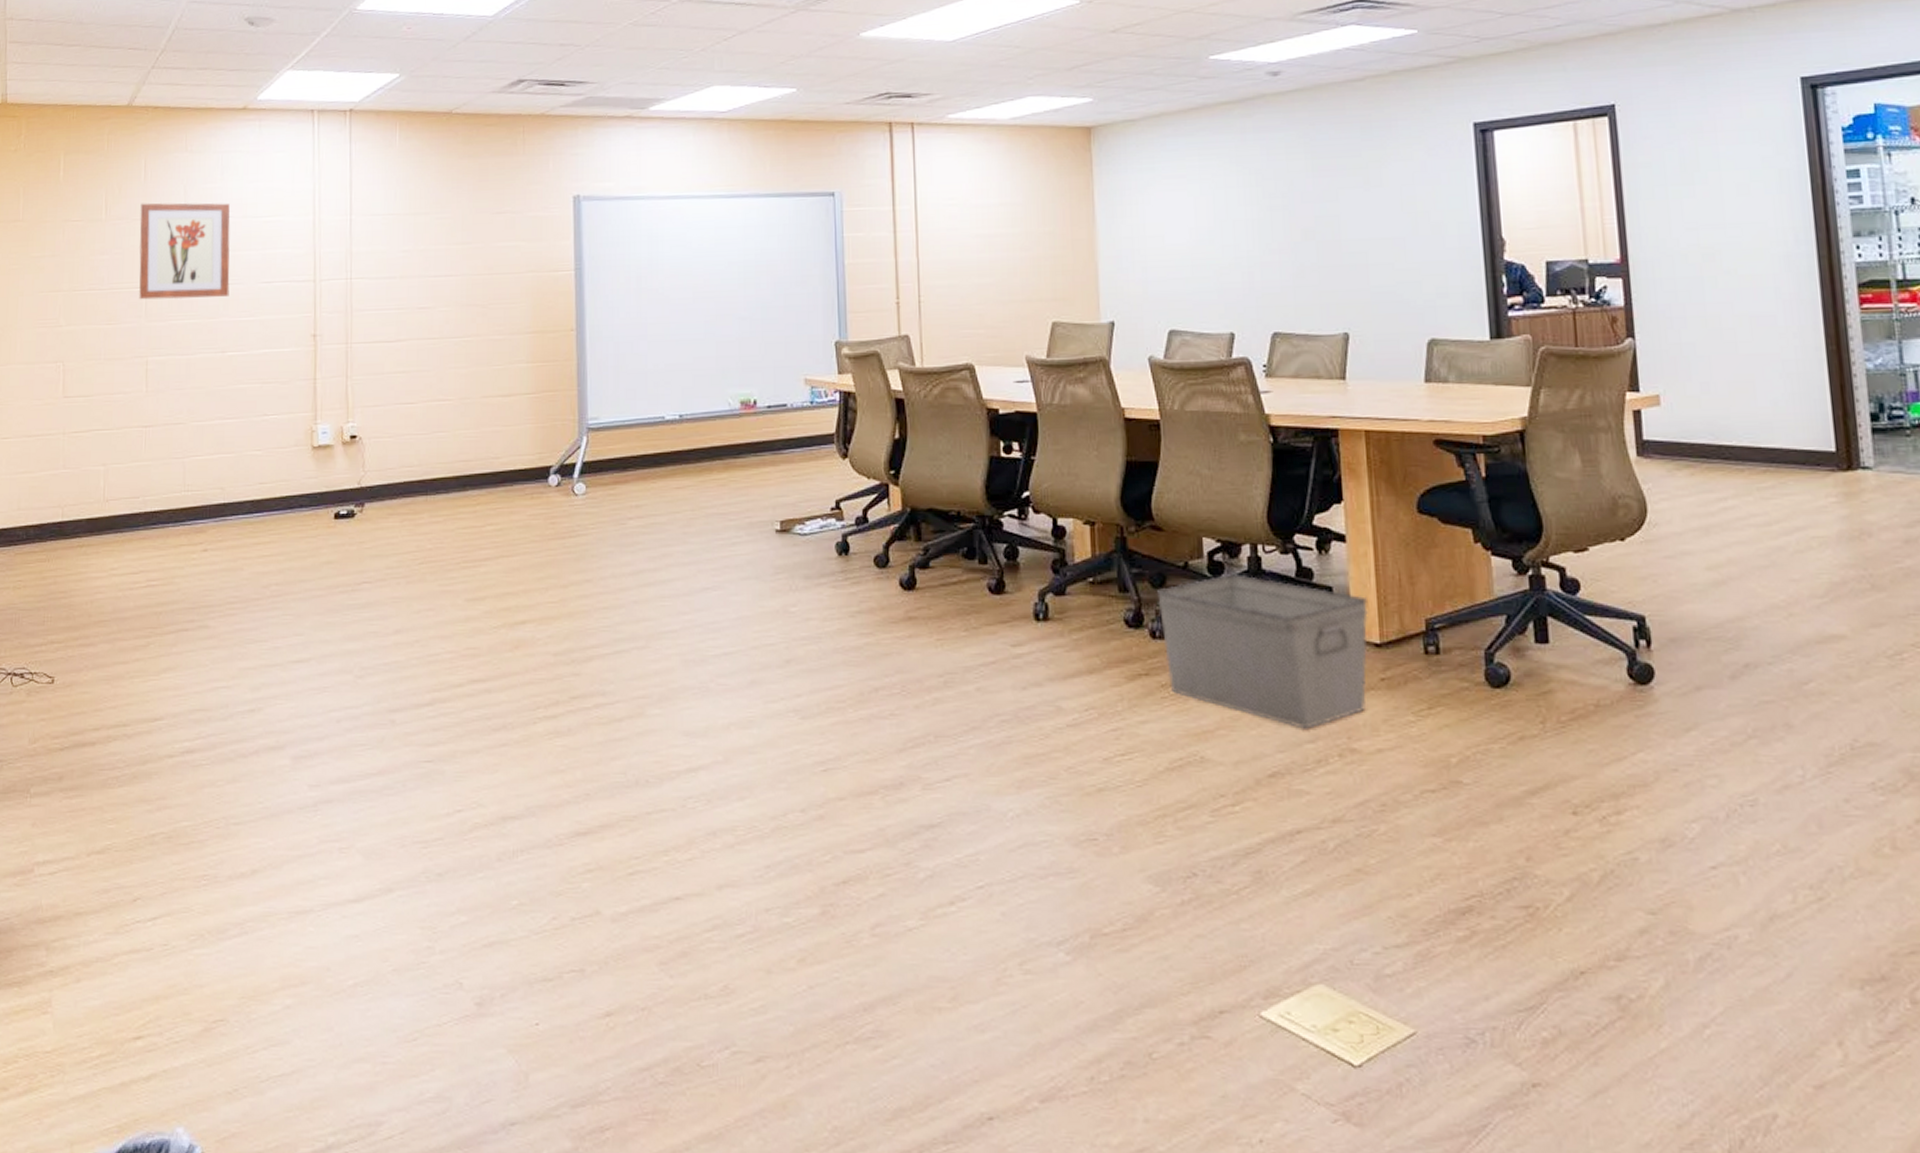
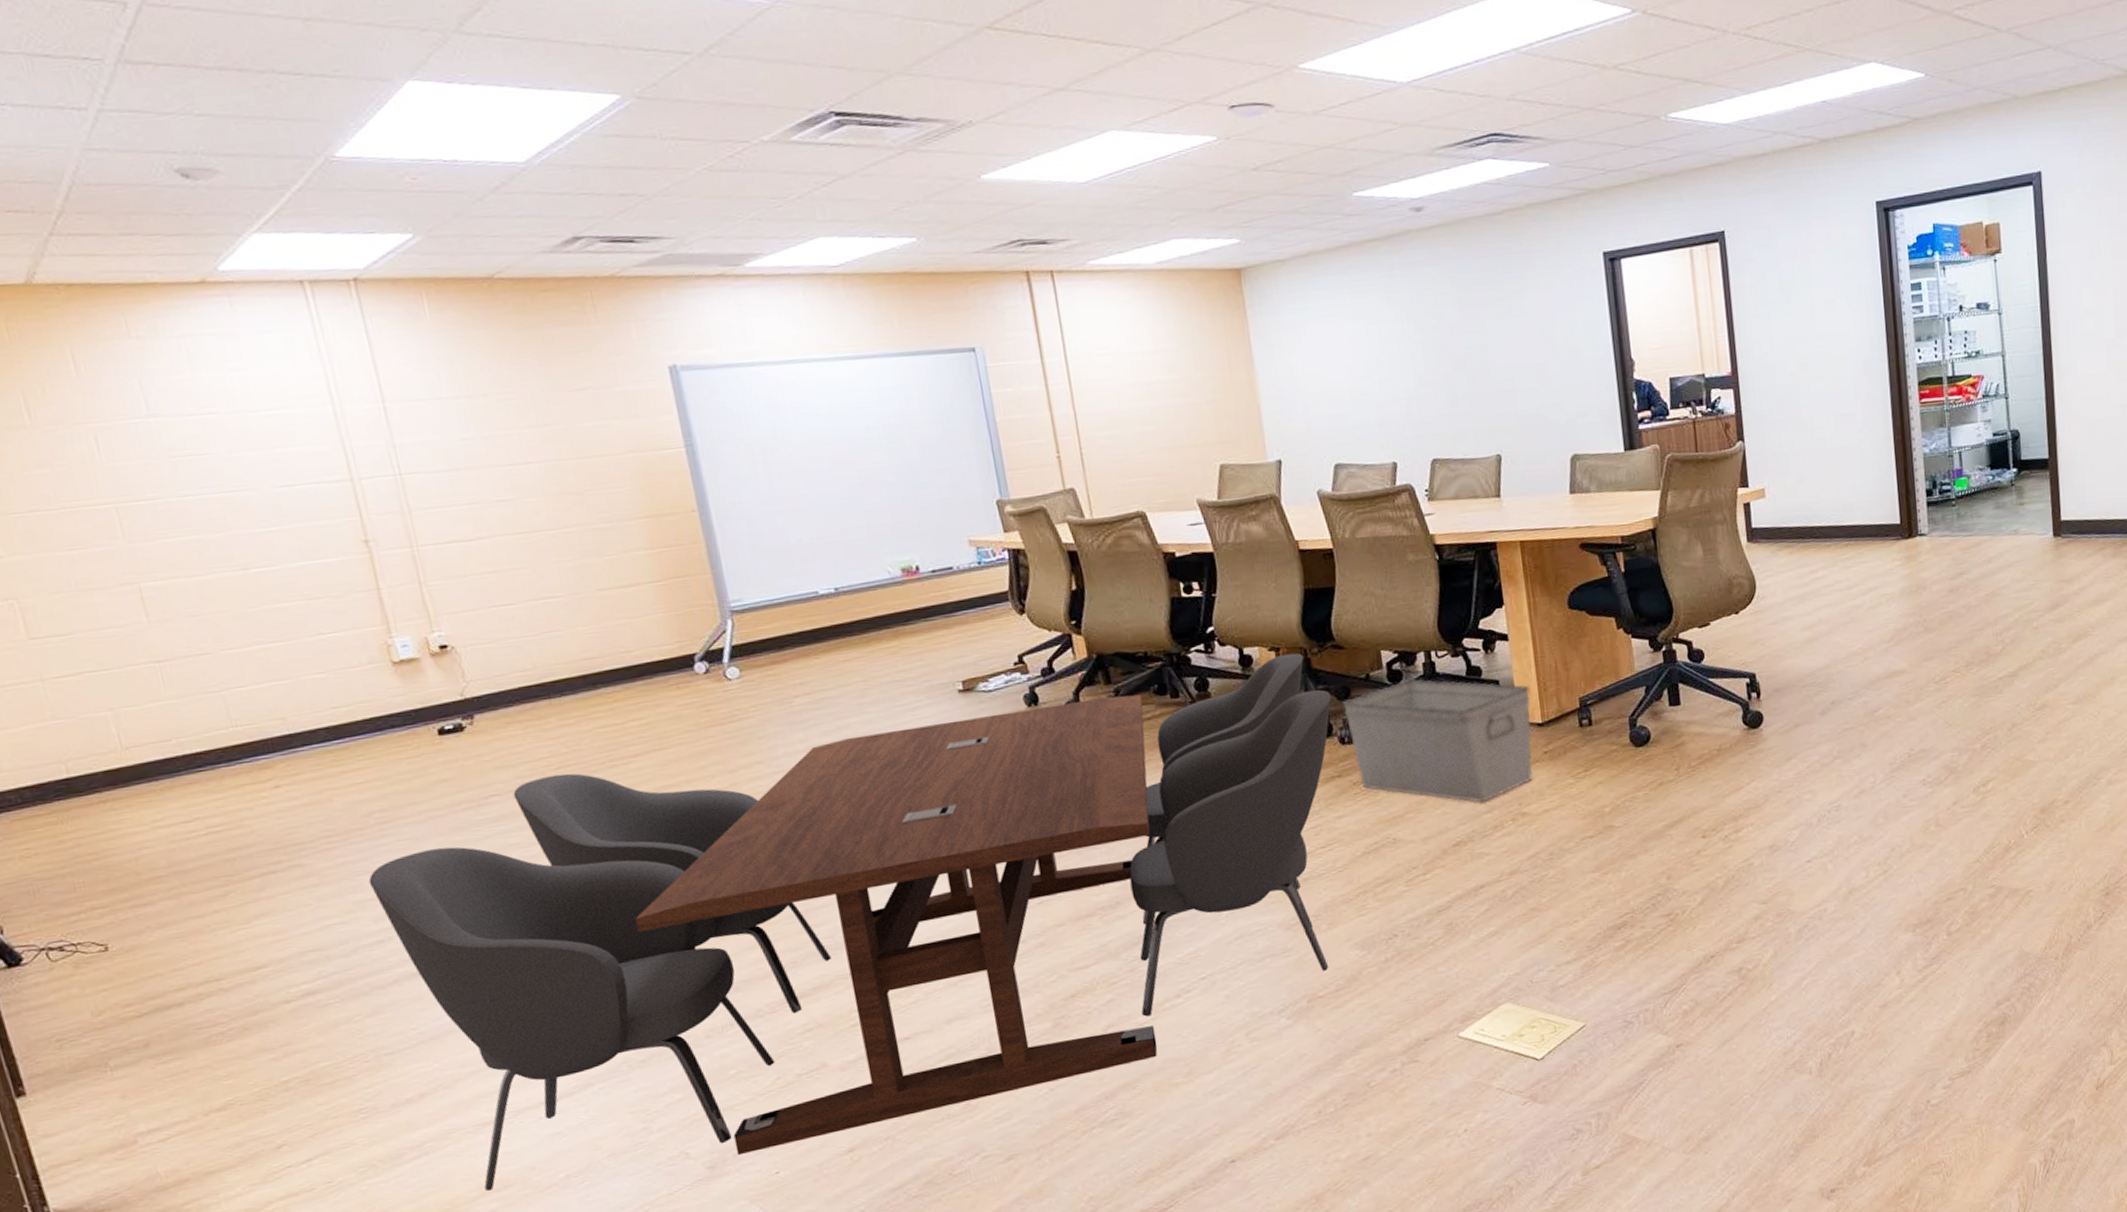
wall art: present [139,203,230,300] -> none [79,396,237,518]
dining table: none [254,529,1145,996] -> present [368,653,1331,1191]

